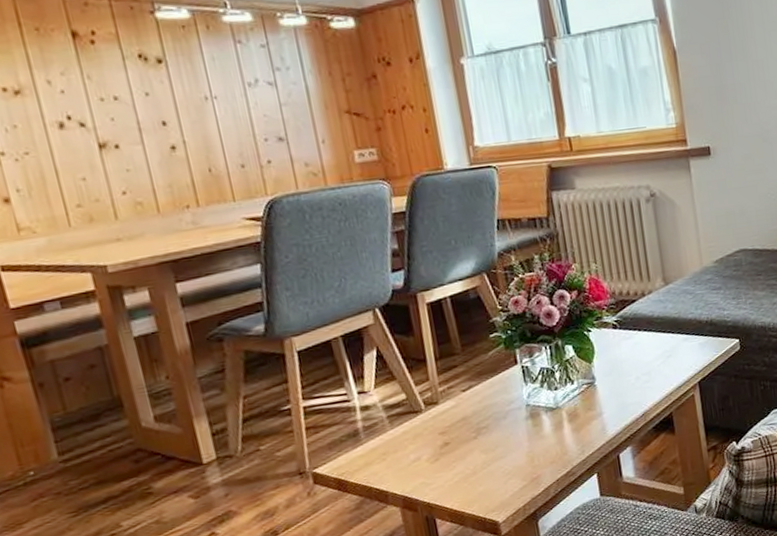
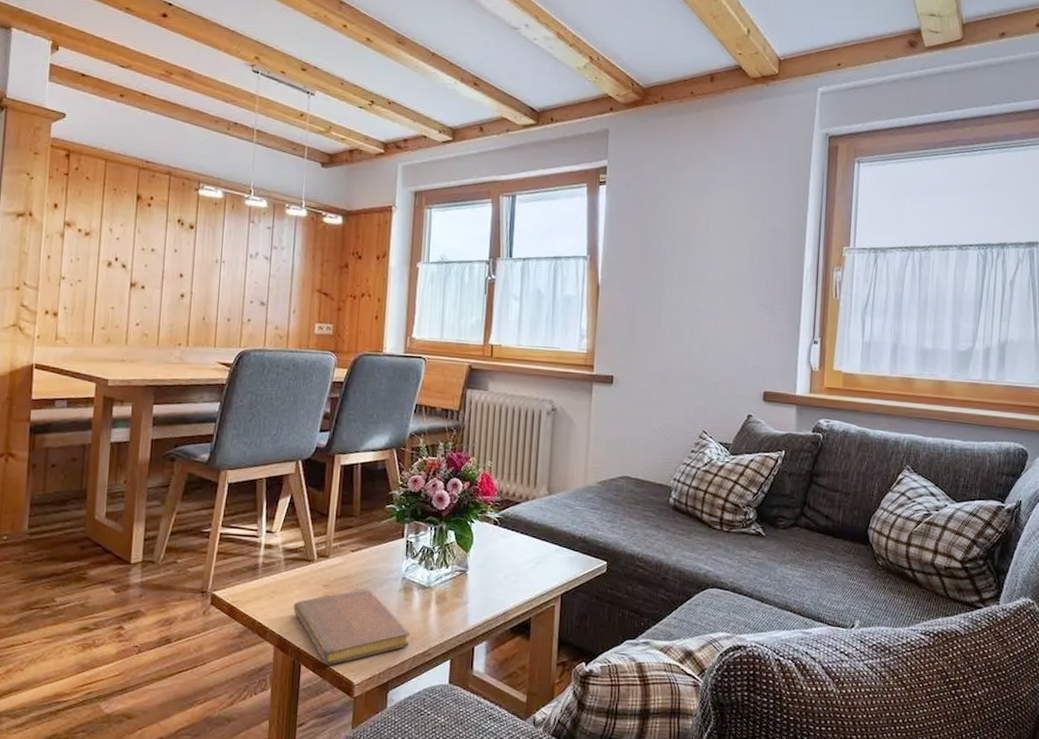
notebook: none [411,425,549,512] -> present [293,589,410,665]

